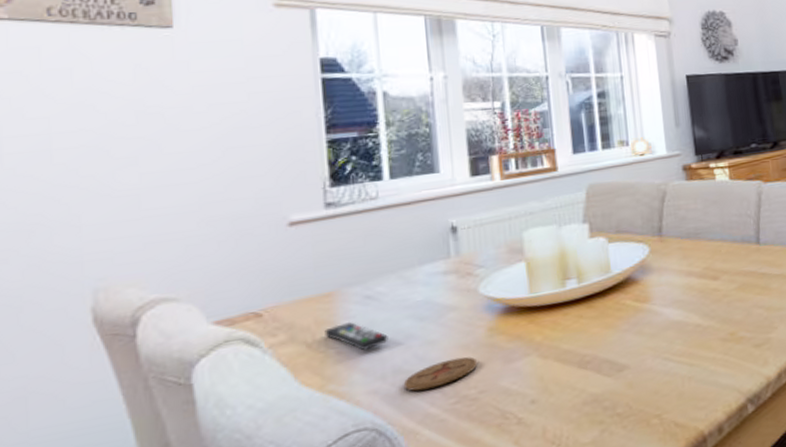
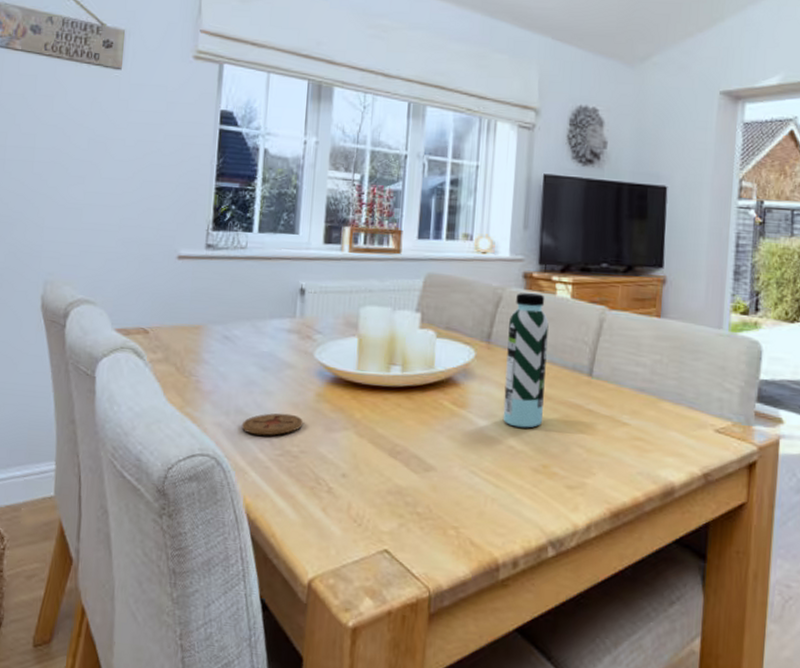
remote control: present [324,321,389,351] -> none [190,355,236,385]
water bottle: none [676,182,723,307] -> present [503,293,549,428]

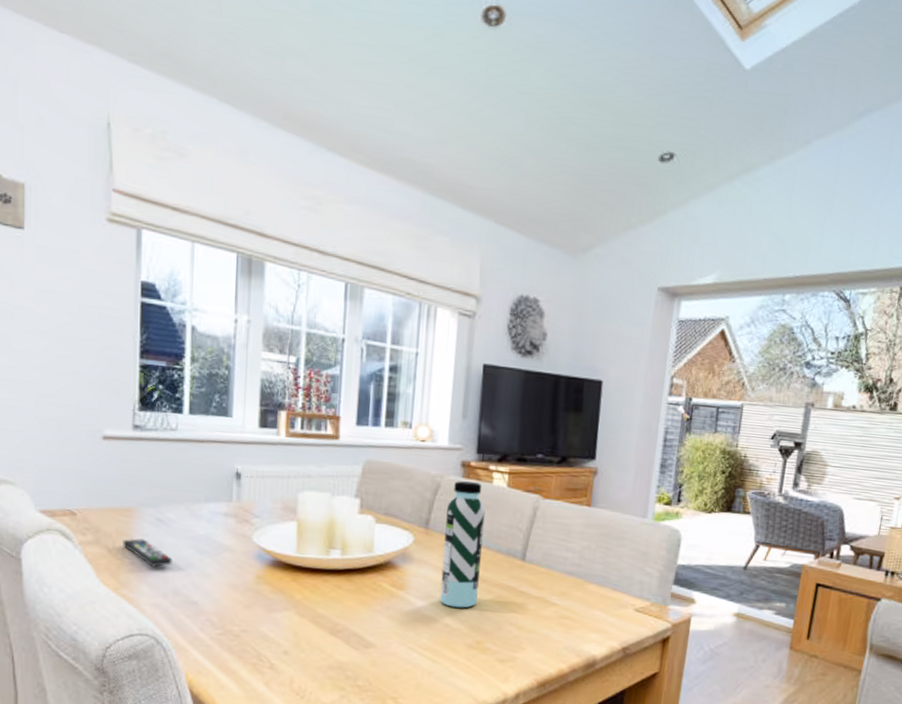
remote control: none [190,355,236,385] -> present [123,538,173,567]
coaster: present [241,413,304,436] -> none [180,594,244,616]

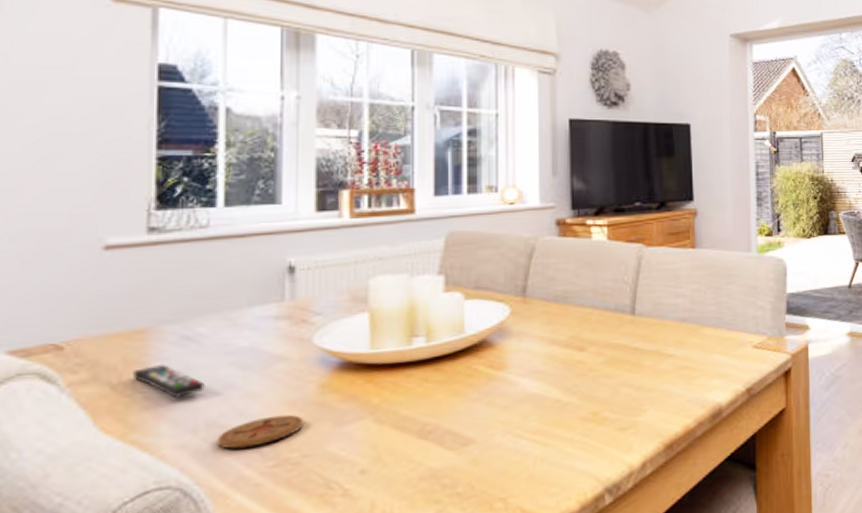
coaster: none [180,594,244,616] -> present [216,414,304,449]
water bottle: present [439,481,485,608] -> none [545,240,588,379]

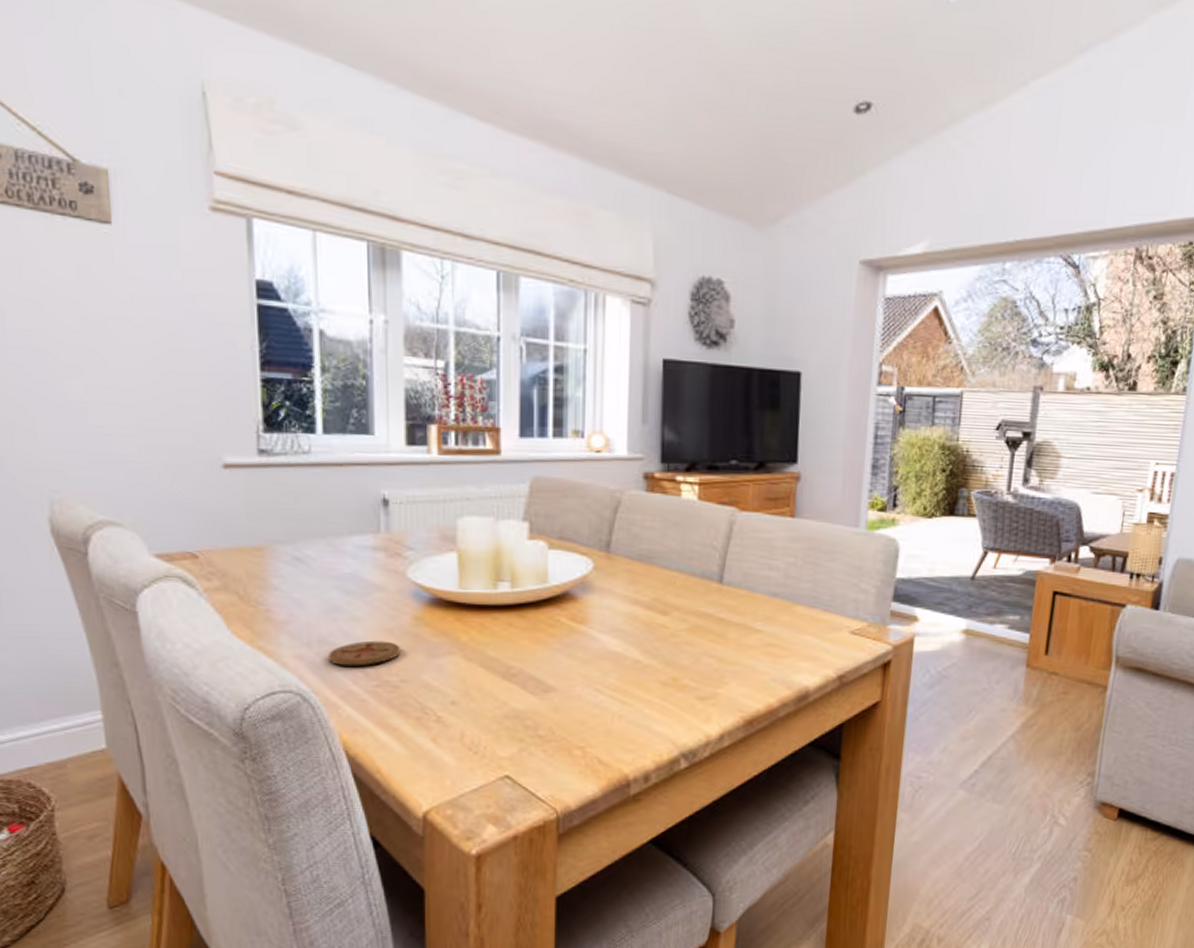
remote control: present [133,363,205,399] -> none [255,580,315,614]

